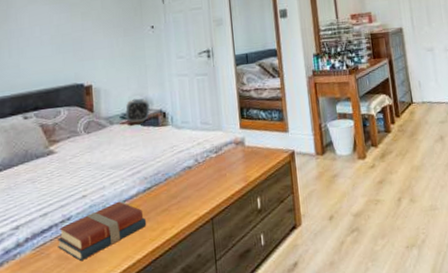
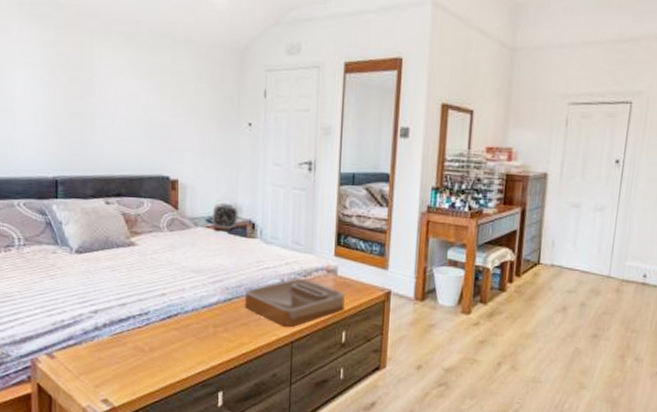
books: present [57,201,147,261] -> none [134,306,224,355]
decorative tray: none [163,154,256,205] -> present [245,278,345,328]

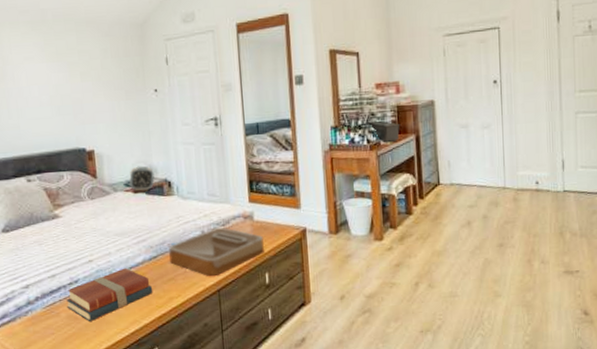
books: none [134,306,224,355] -> present [66,268,153,321]
jewelry box: none [472,188,507,213] -> present [368,121,400,143]

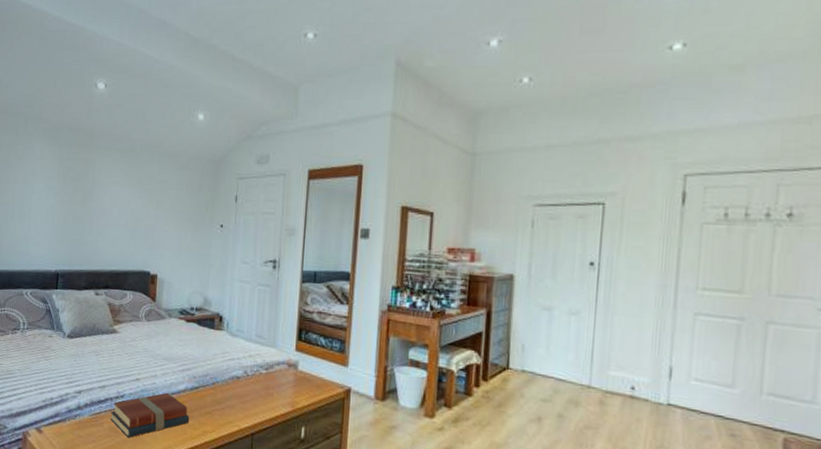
alarm clock: present [129,165,155,192] -> none [184,296,208,322]
decorative tray: present [169,228,264,277] -> none [210,370,305,420]
jewelry box: present [368,121,400,143] -> none [433,288,471,314]

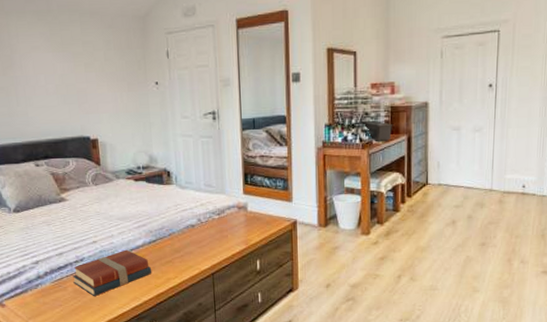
jewelry box: none [433,288,471,314] -> present [361,121,393,143]

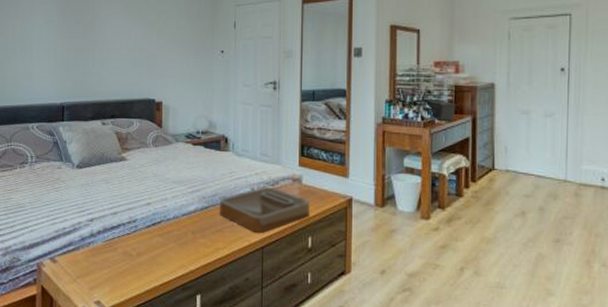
books: present [73,249,152,296] -> none [124,214,202,260]
decorative tray: none [167,217,256,261] -> present [220,187,309,234]

